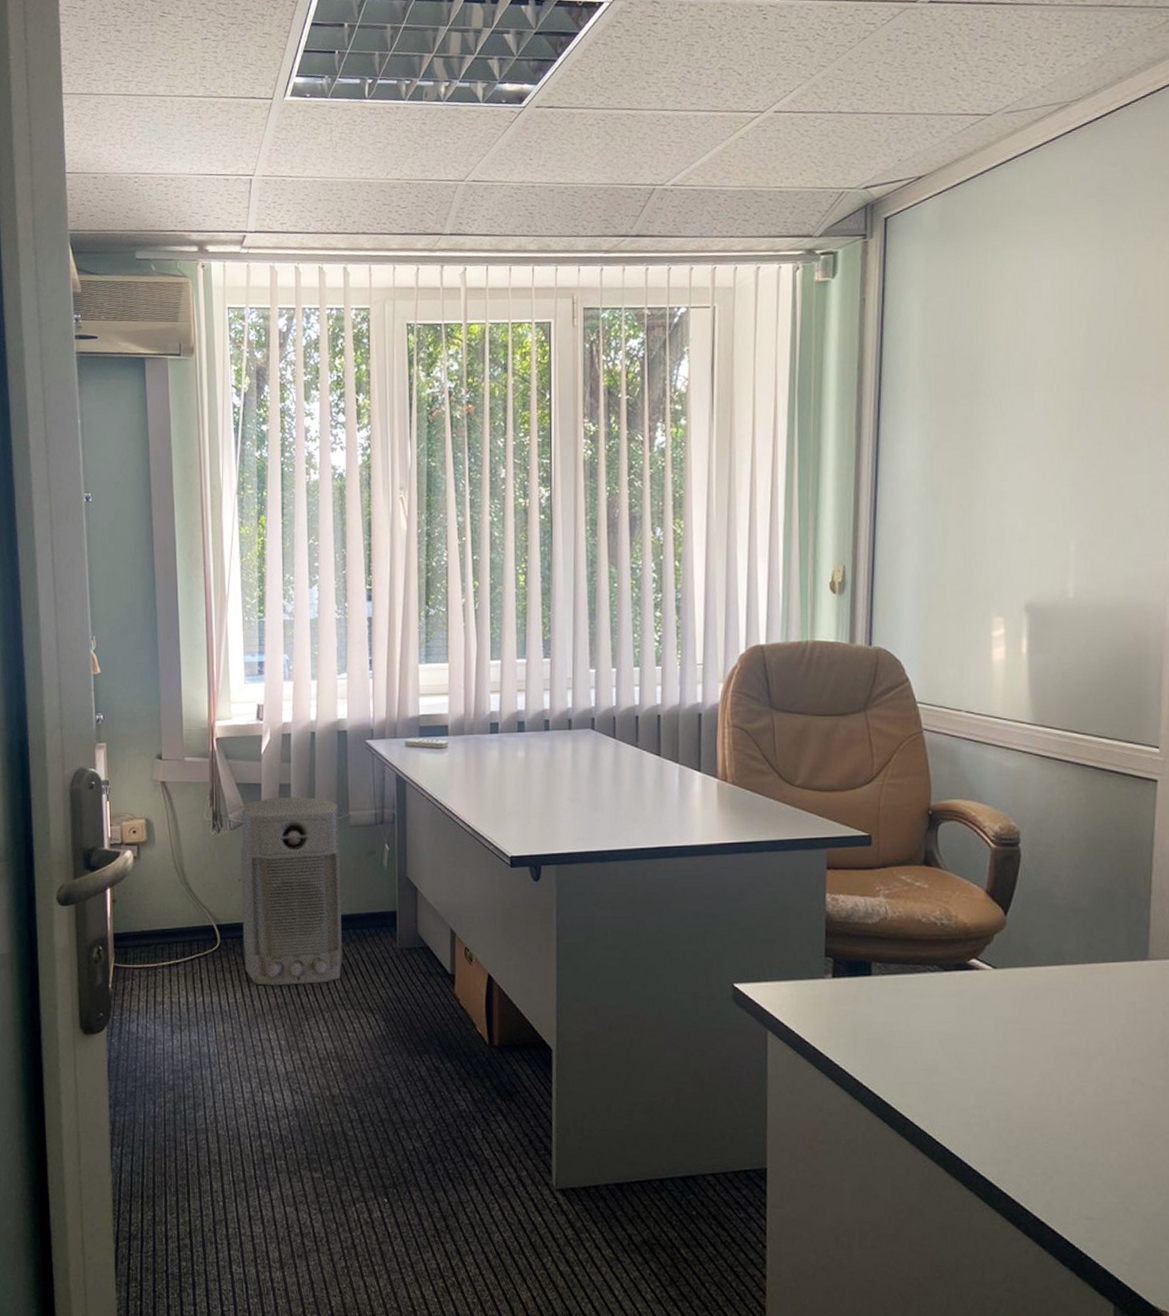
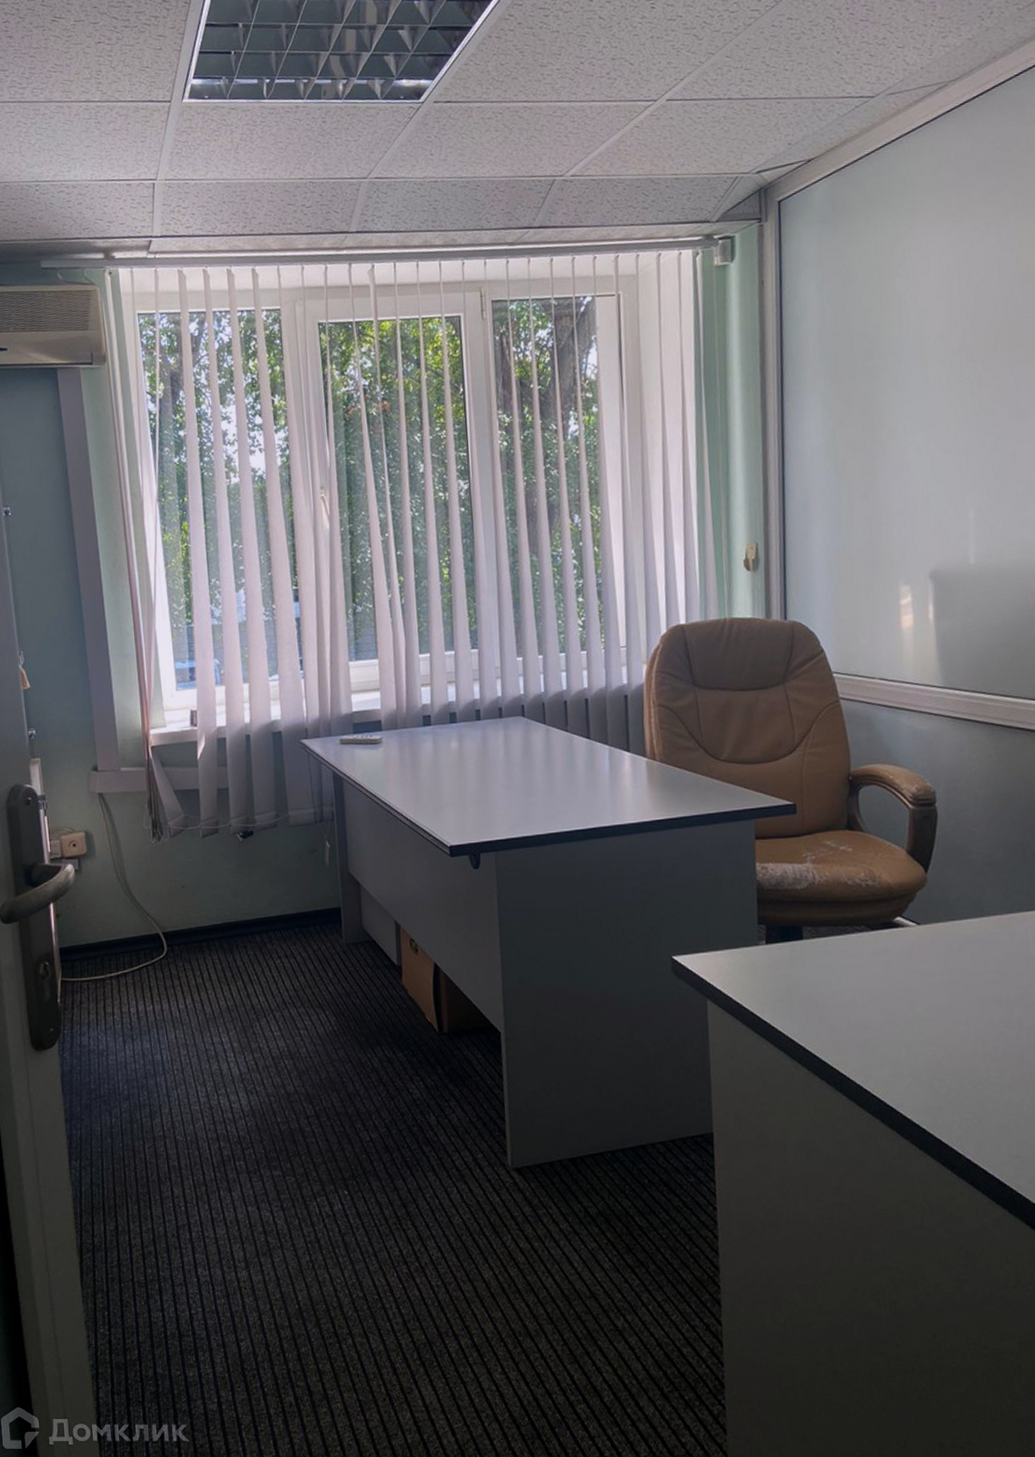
air purifier: present [241,796,342,986] -> none [181,799,290,990]

